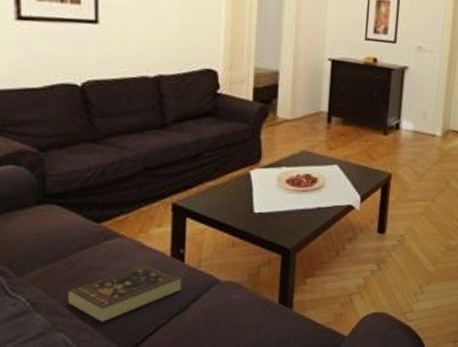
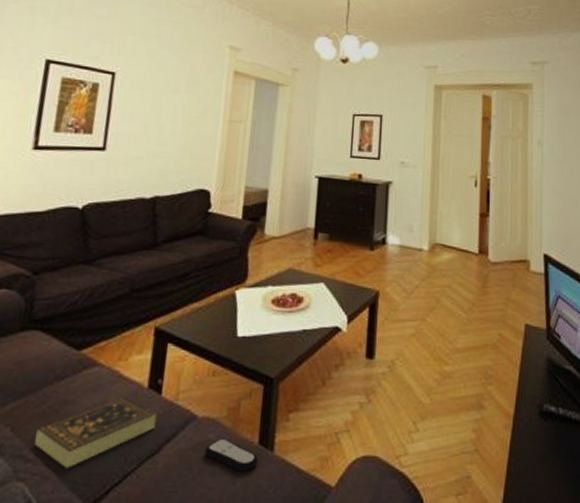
remote control: none [230,298,279,324] -> present [205,438,259,471]

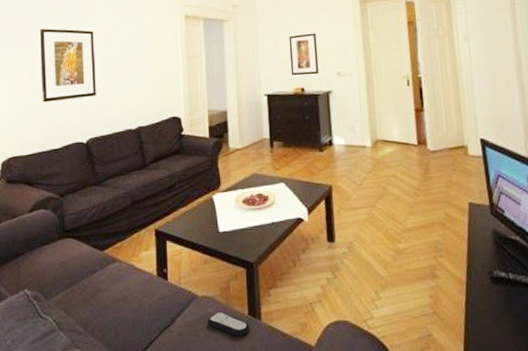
book: present [34,397,158,468] -> none [82,284,168,338]

